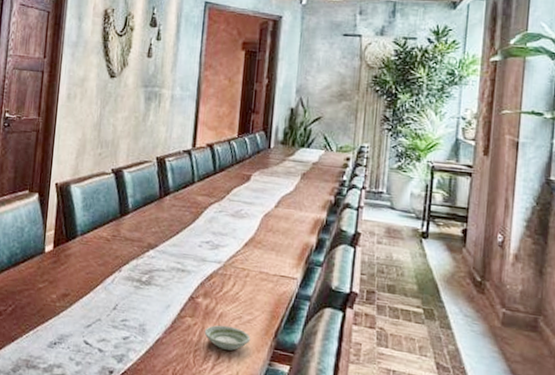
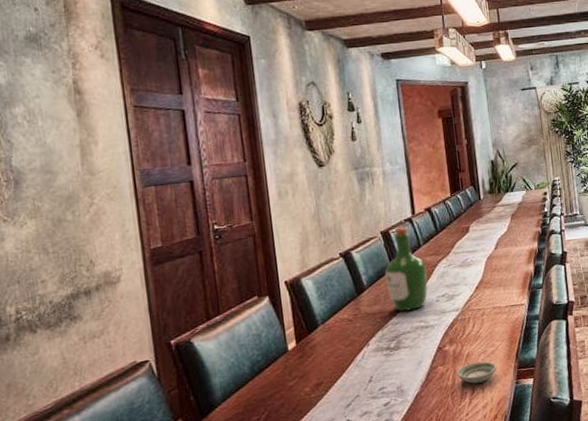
wine bottle: none [150,157,196,249] -> present [384,226,428,312]

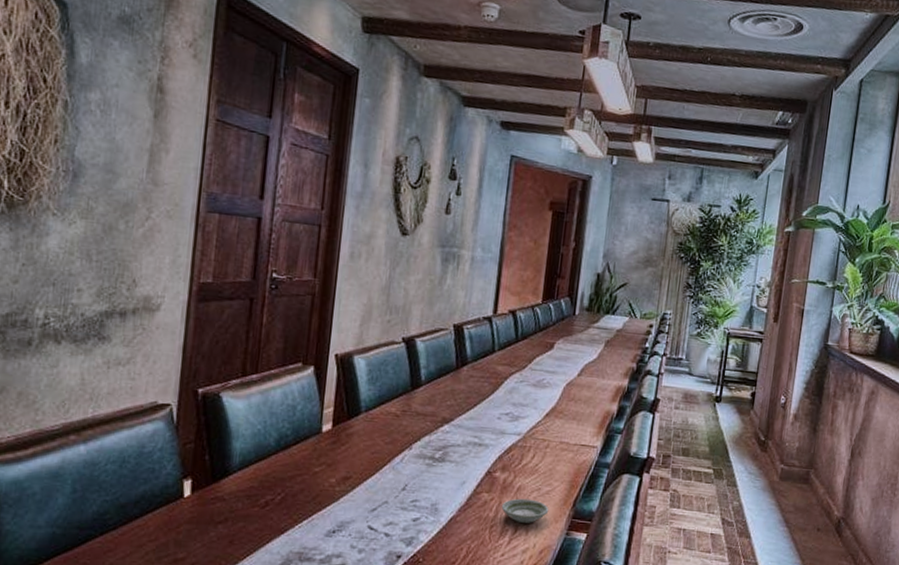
wine bottle: present [384,226,428,312] -> none [445,324,496,422]

